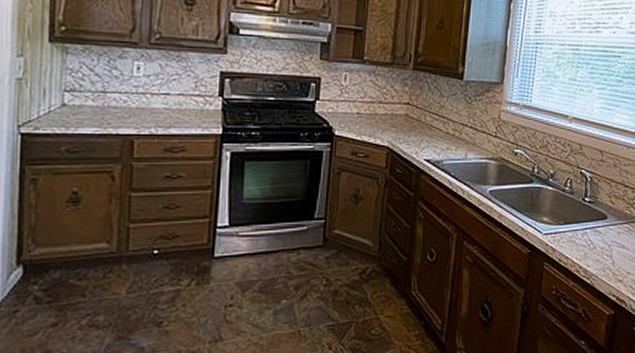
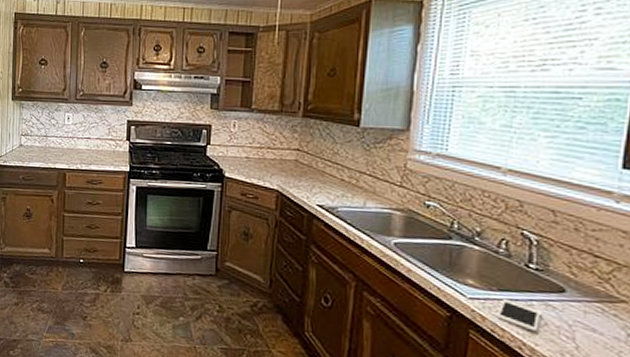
cell phone: none [563,231,592,255] -> present [496,299,542,332]

